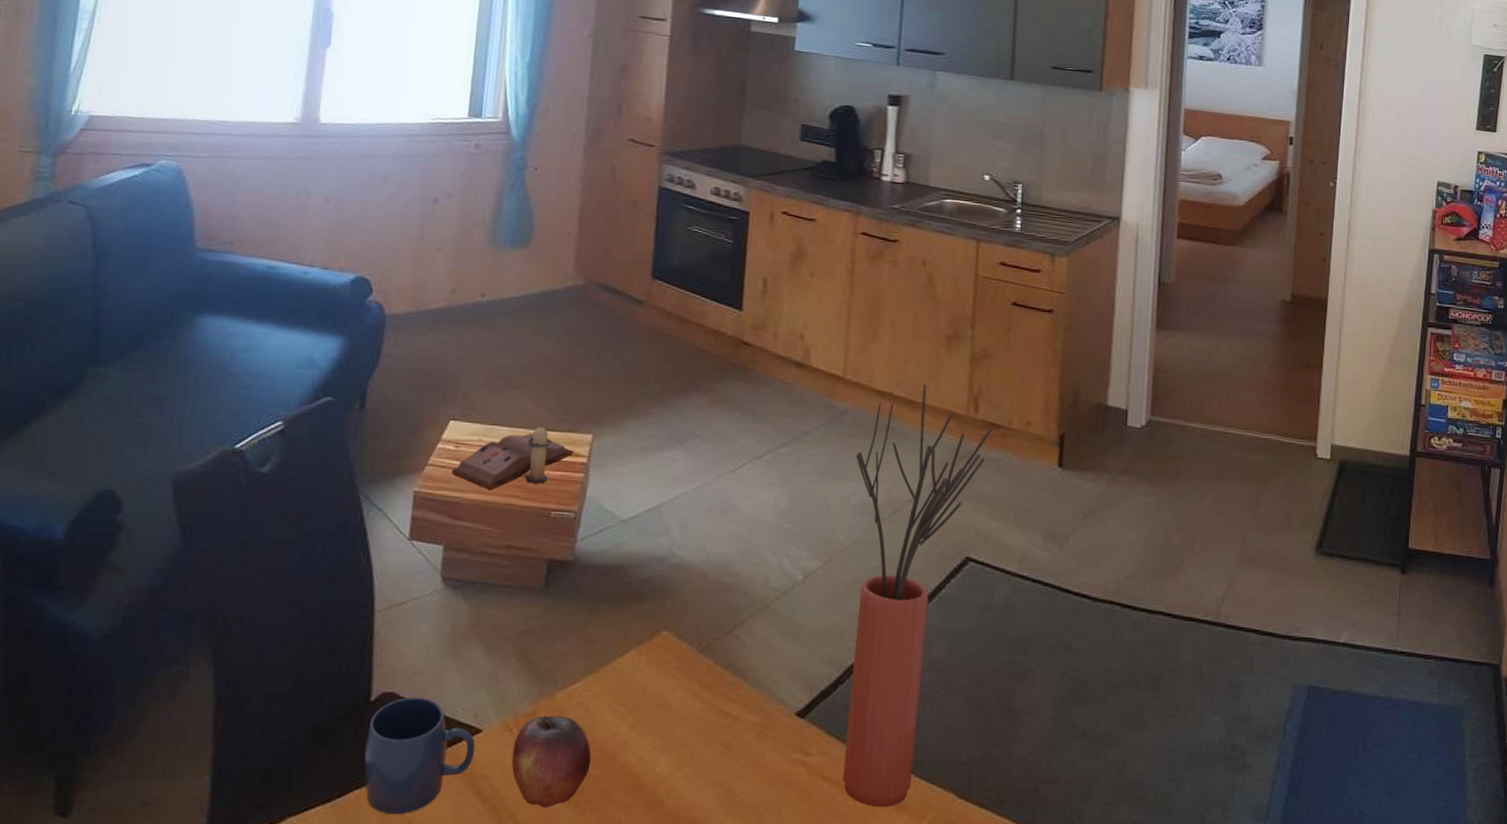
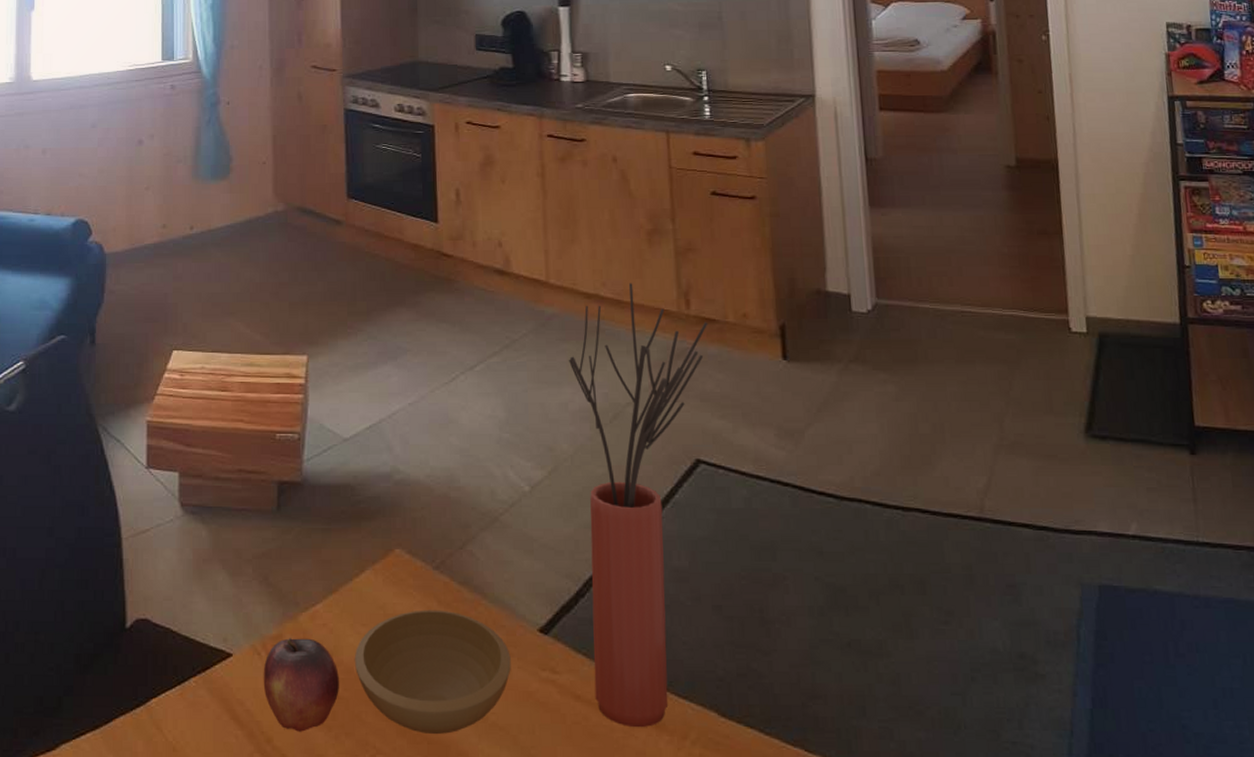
mug: present [364,696,476,815] -> none [125,622,228,741]
hardback book: present [451,433,573,490] -> none [179,358,291,416]
candle: present [524,423,552,484] -> none [247,347,270,407]
bowl: none [608,691,766,811] -> present [354,610,511,734]

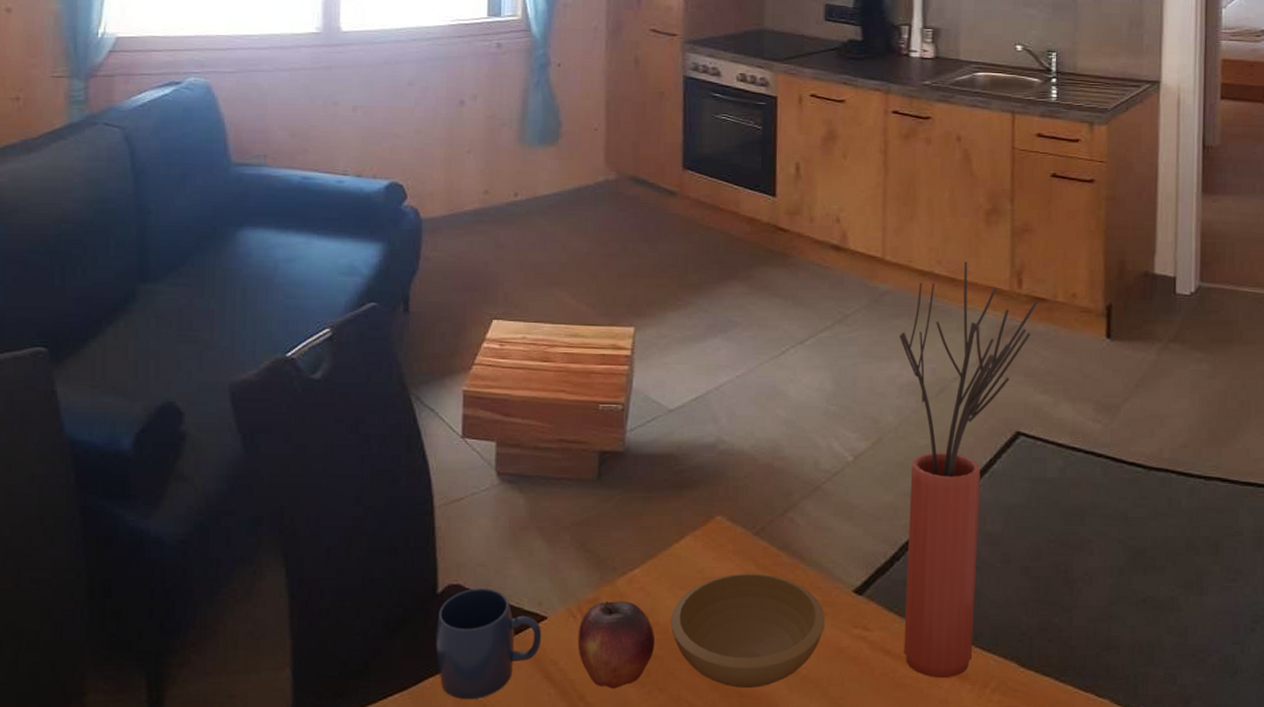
mug: none [125,622,228,741] -> present [435,588,542,700]

